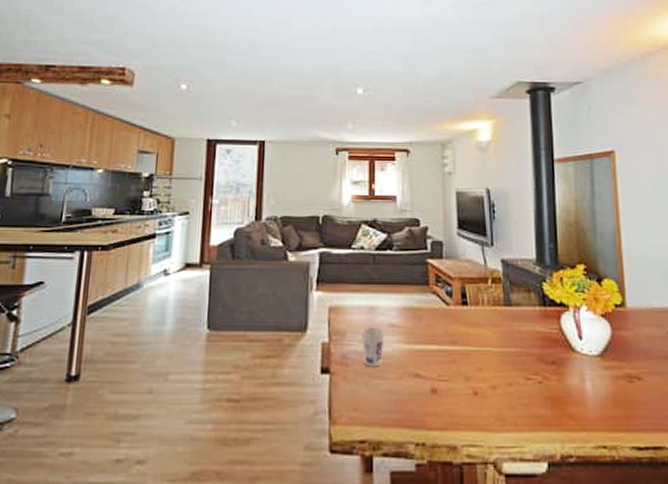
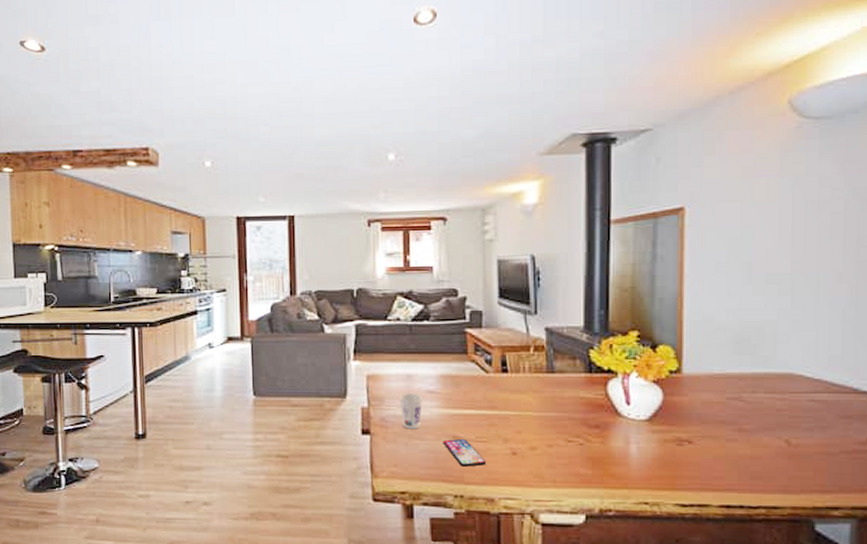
smartphone: none [404,378,449,409] -> present [443,439,487,467]

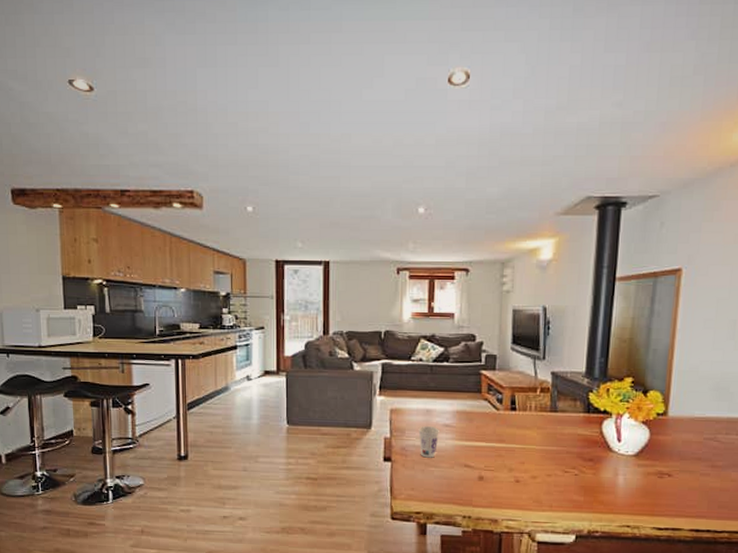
smartphone: present [443,439,487,467] -> none [455,467,493,492]

